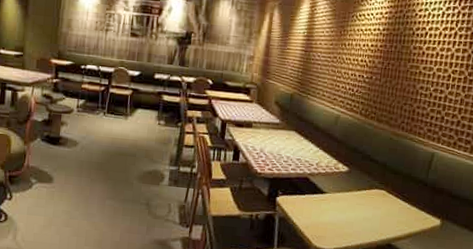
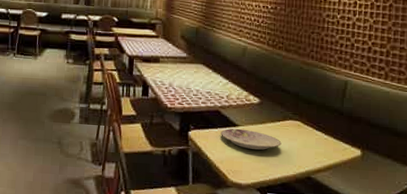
plate: none [308,195,366,217] -> present [221,128,282,150]

